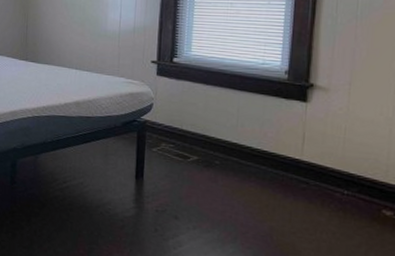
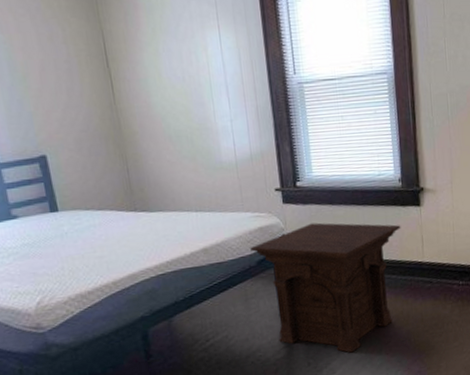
side table: none [118,98,280,232] -> present [250,222,401,353]

